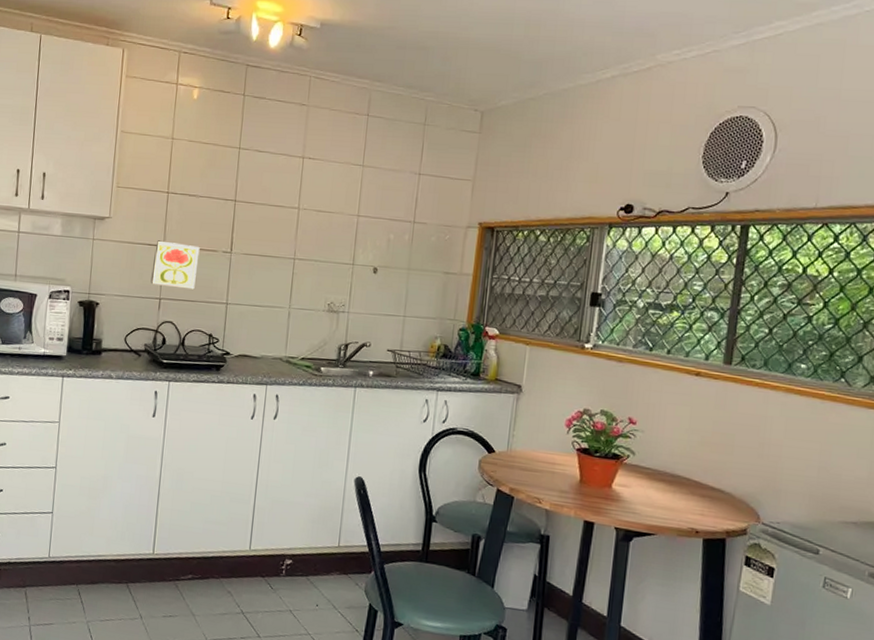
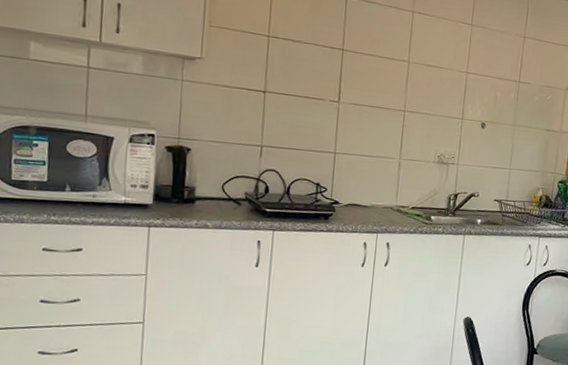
decorative tile: present [150,240,200,290] -> none [250,85,305,138]

